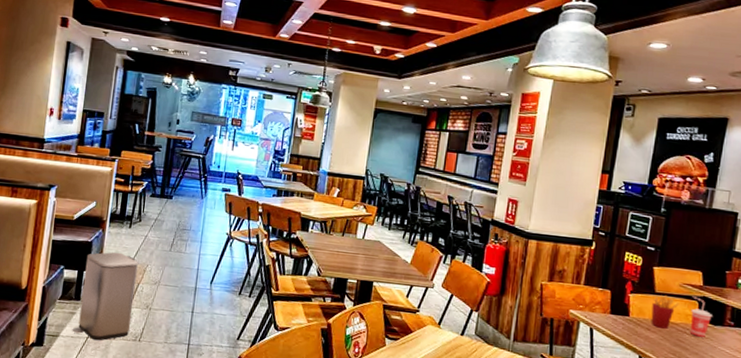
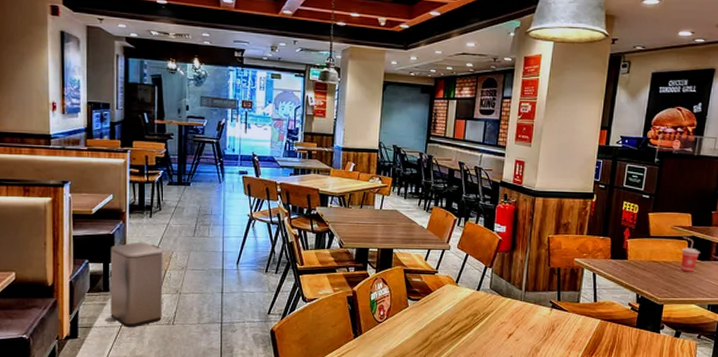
french fries: present [651,295,679,329] -> none [646,238,671,268]

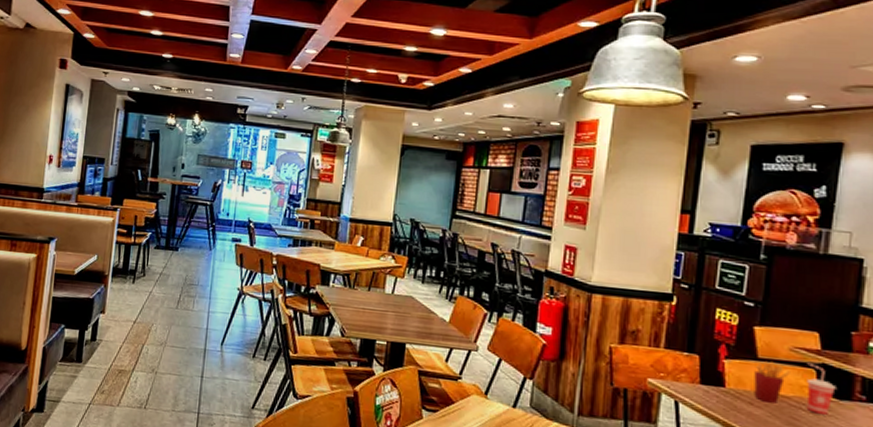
pedal bin: present [105,242,163,328] -> none [73,309,143,408]
french fries: none [646,238,671,268] -> present [754,361,791,403]

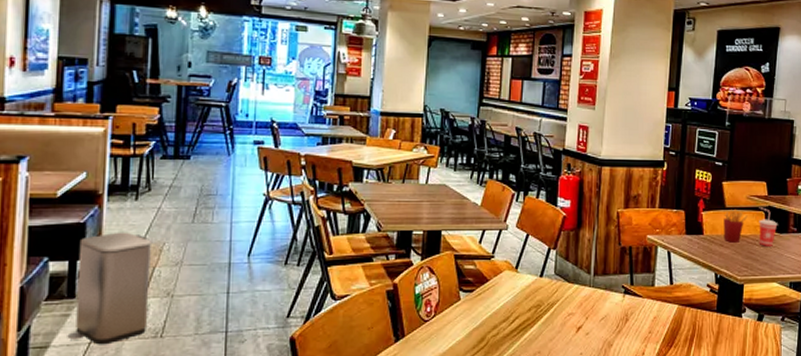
pedal bin: none [73,309,143,408] -> present [67,232,151,345]

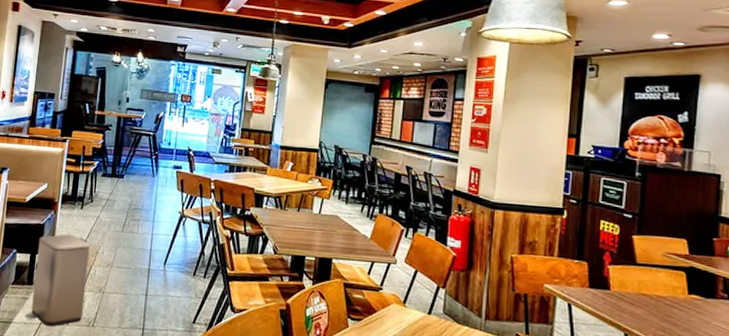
french fries: present [723,210,748,243] -> none [634,266,664,303]
beverage cup: present [759,207,778,246] -> none [678,267,703,312]

